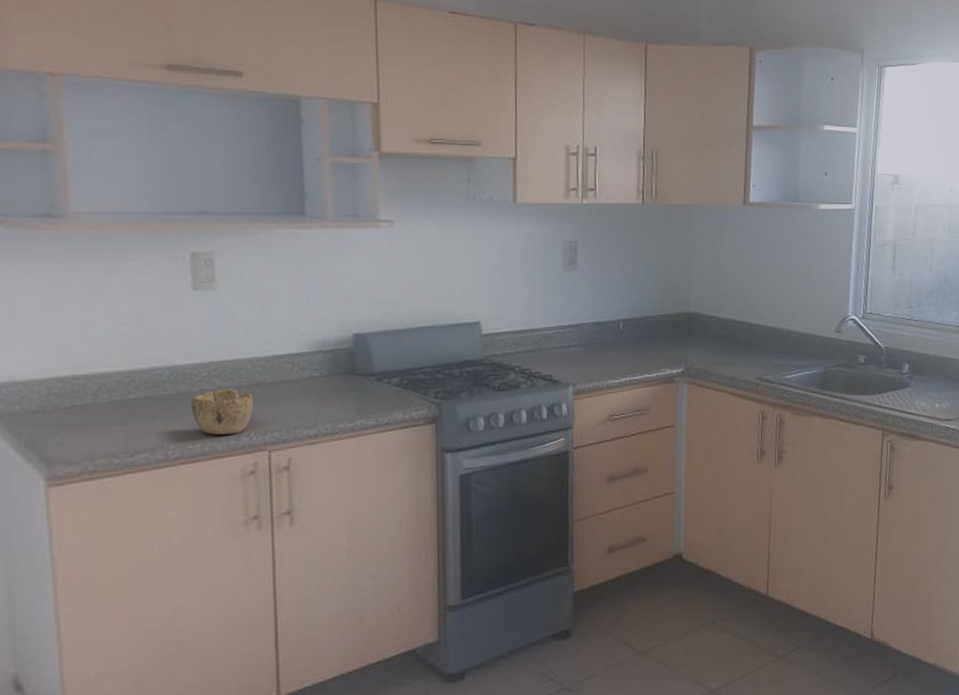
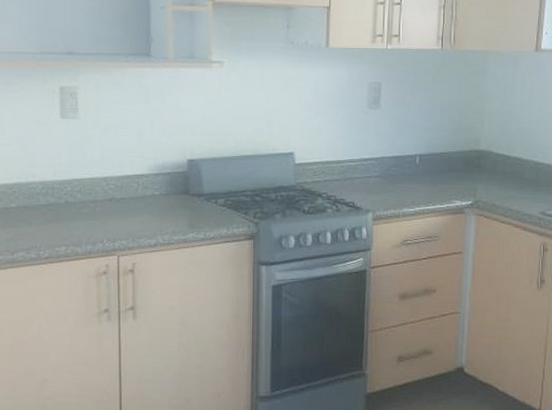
bowl: present [191,389,253,435] -> none [58,202,106,240]

